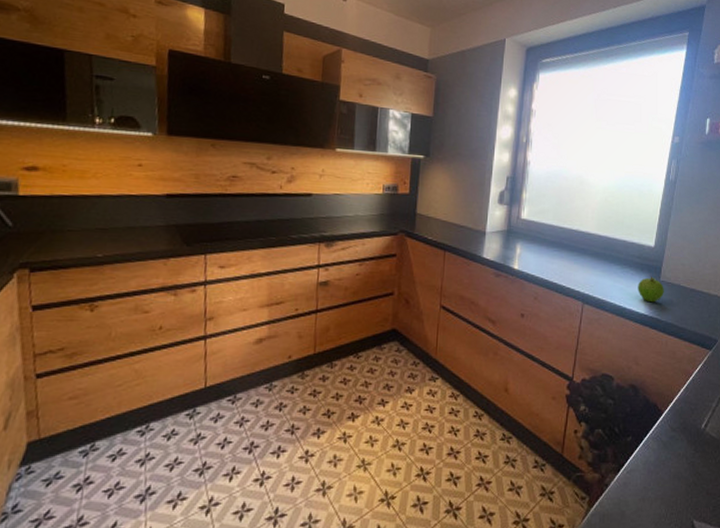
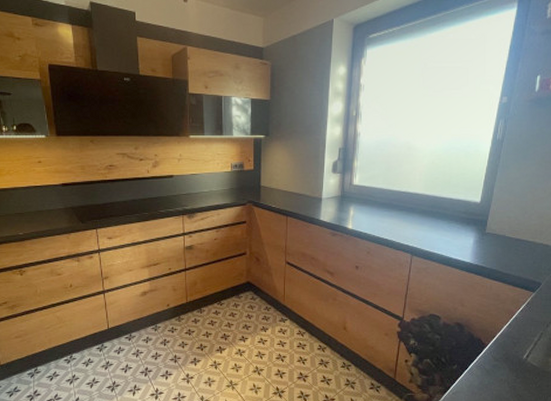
fruit: present [638,276,664,303] -> none [463,229,489,252]

